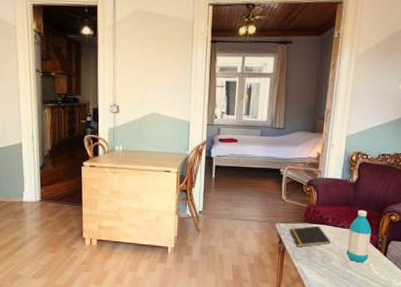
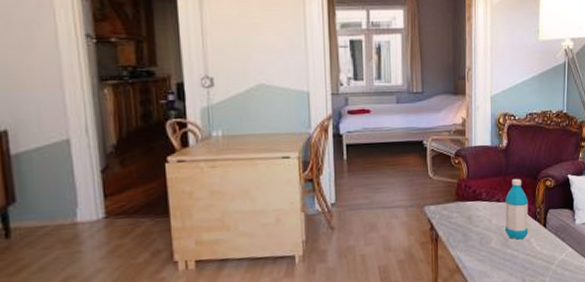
notepad: present [289,226,331,247] -> none [441,203,488,231]

